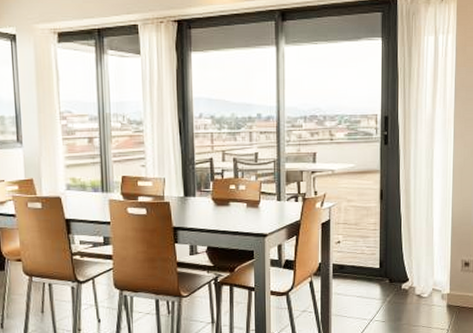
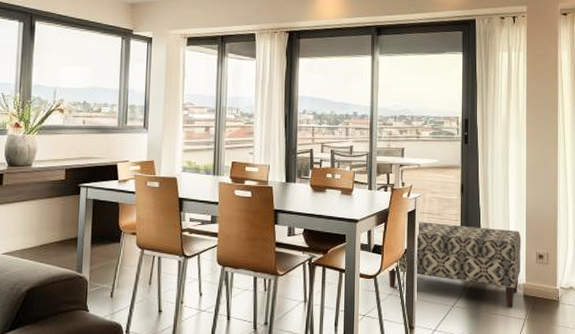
bench: none [300,233,446,319] -> present [387,222,521,308]

